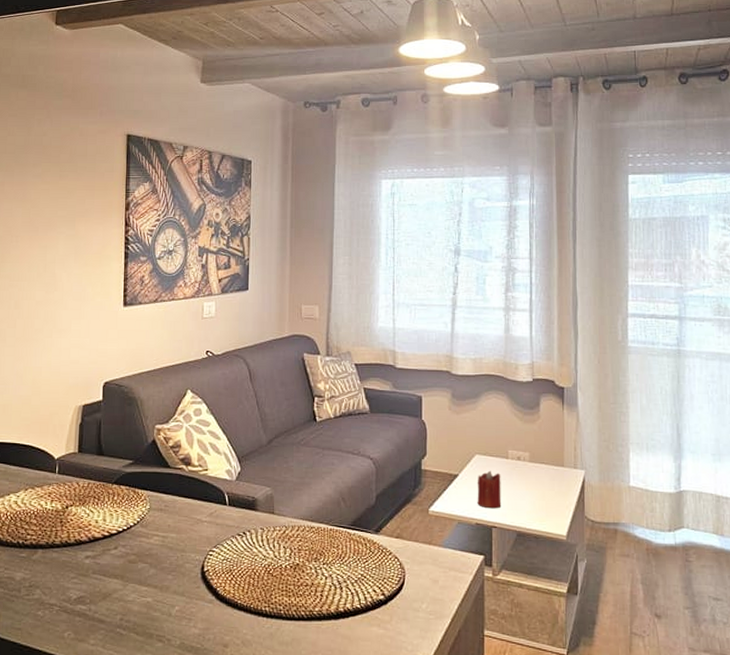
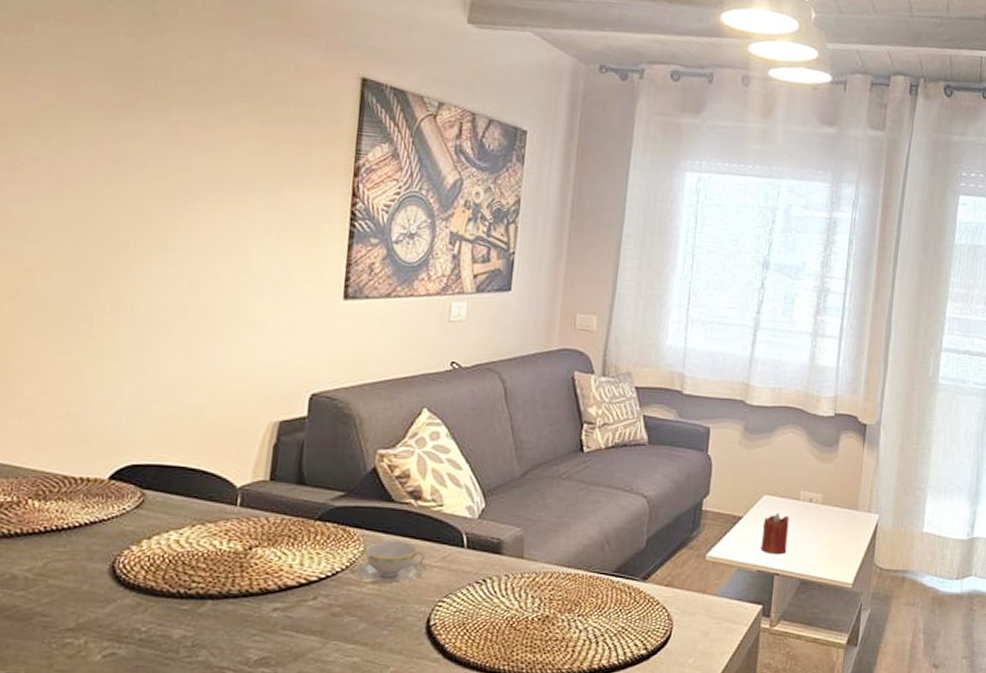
teacup: none [143,500,198,537] -> present [353,540,426,585]

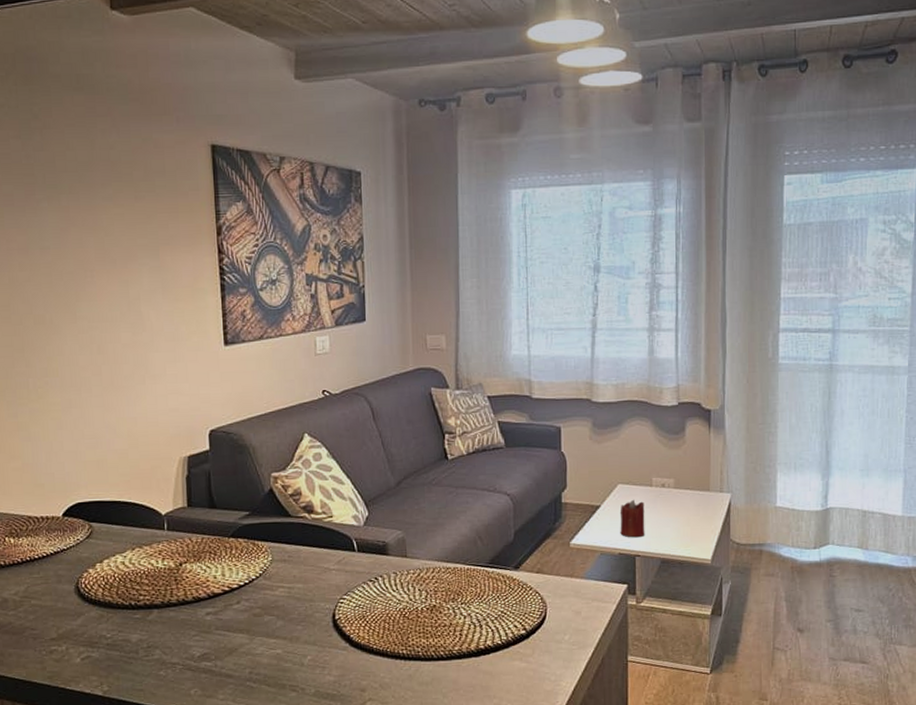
teacup: present [353,540,426,585] -> none [266,549,326,588]

